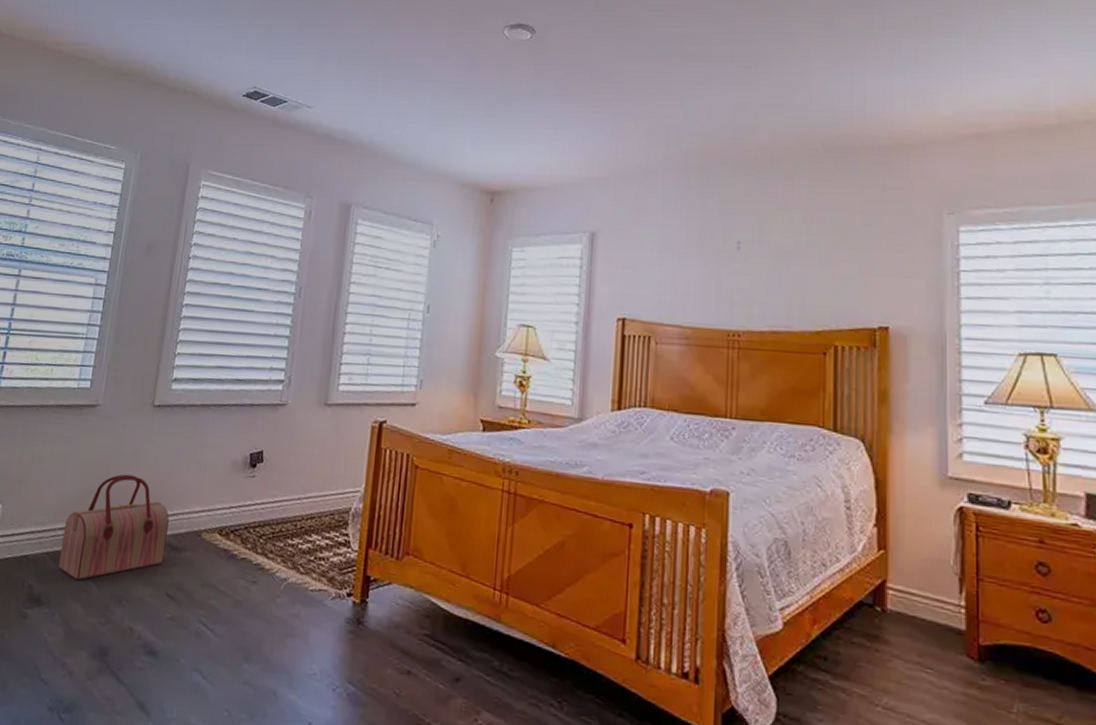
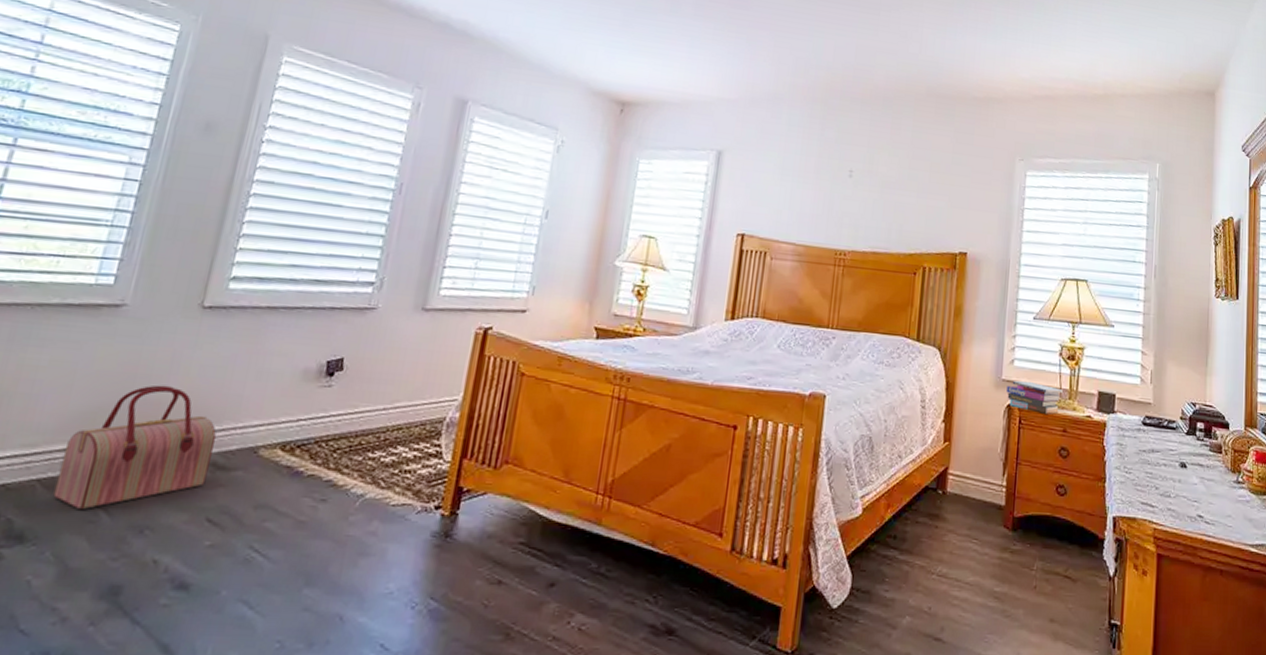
books: none [955,479,1036,522] -> present [1006,381,1064,415]

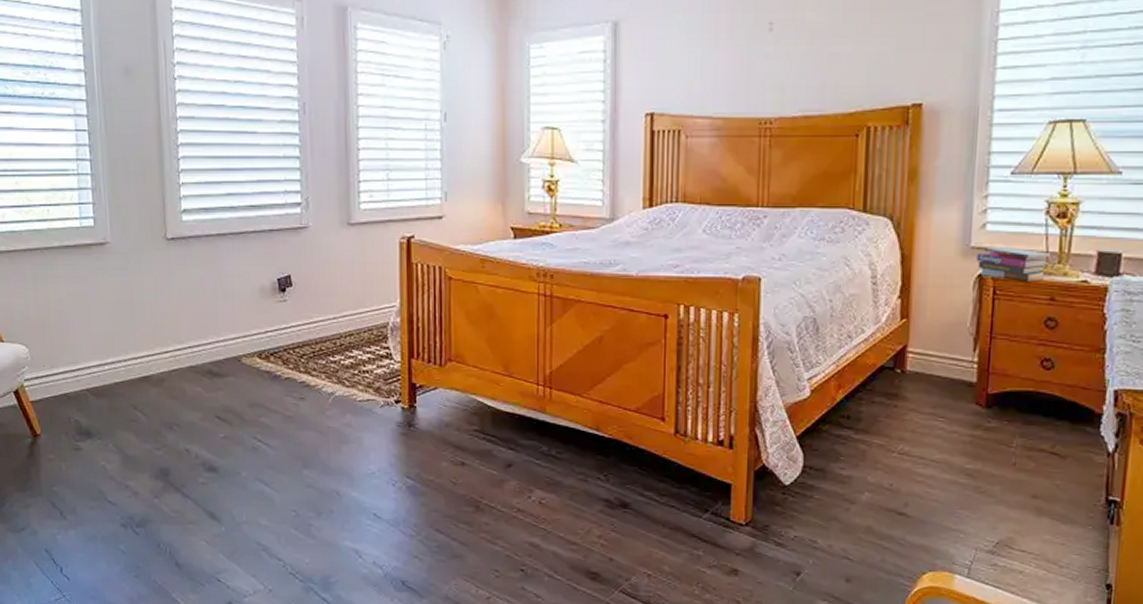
handbag: present [53,385,217,511] -> none [98,309,207,412]

